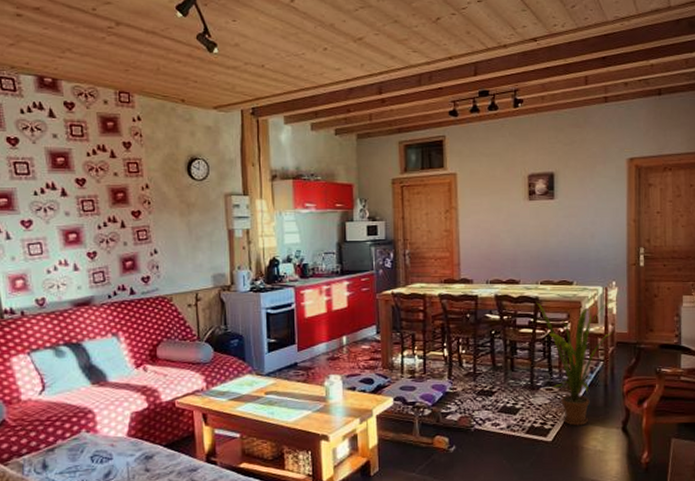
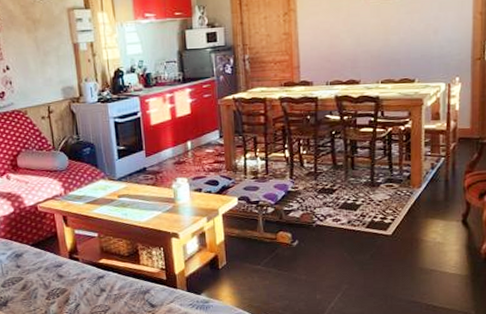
house plant: present [535,299,617,426] -> none [376,95,460,220]

